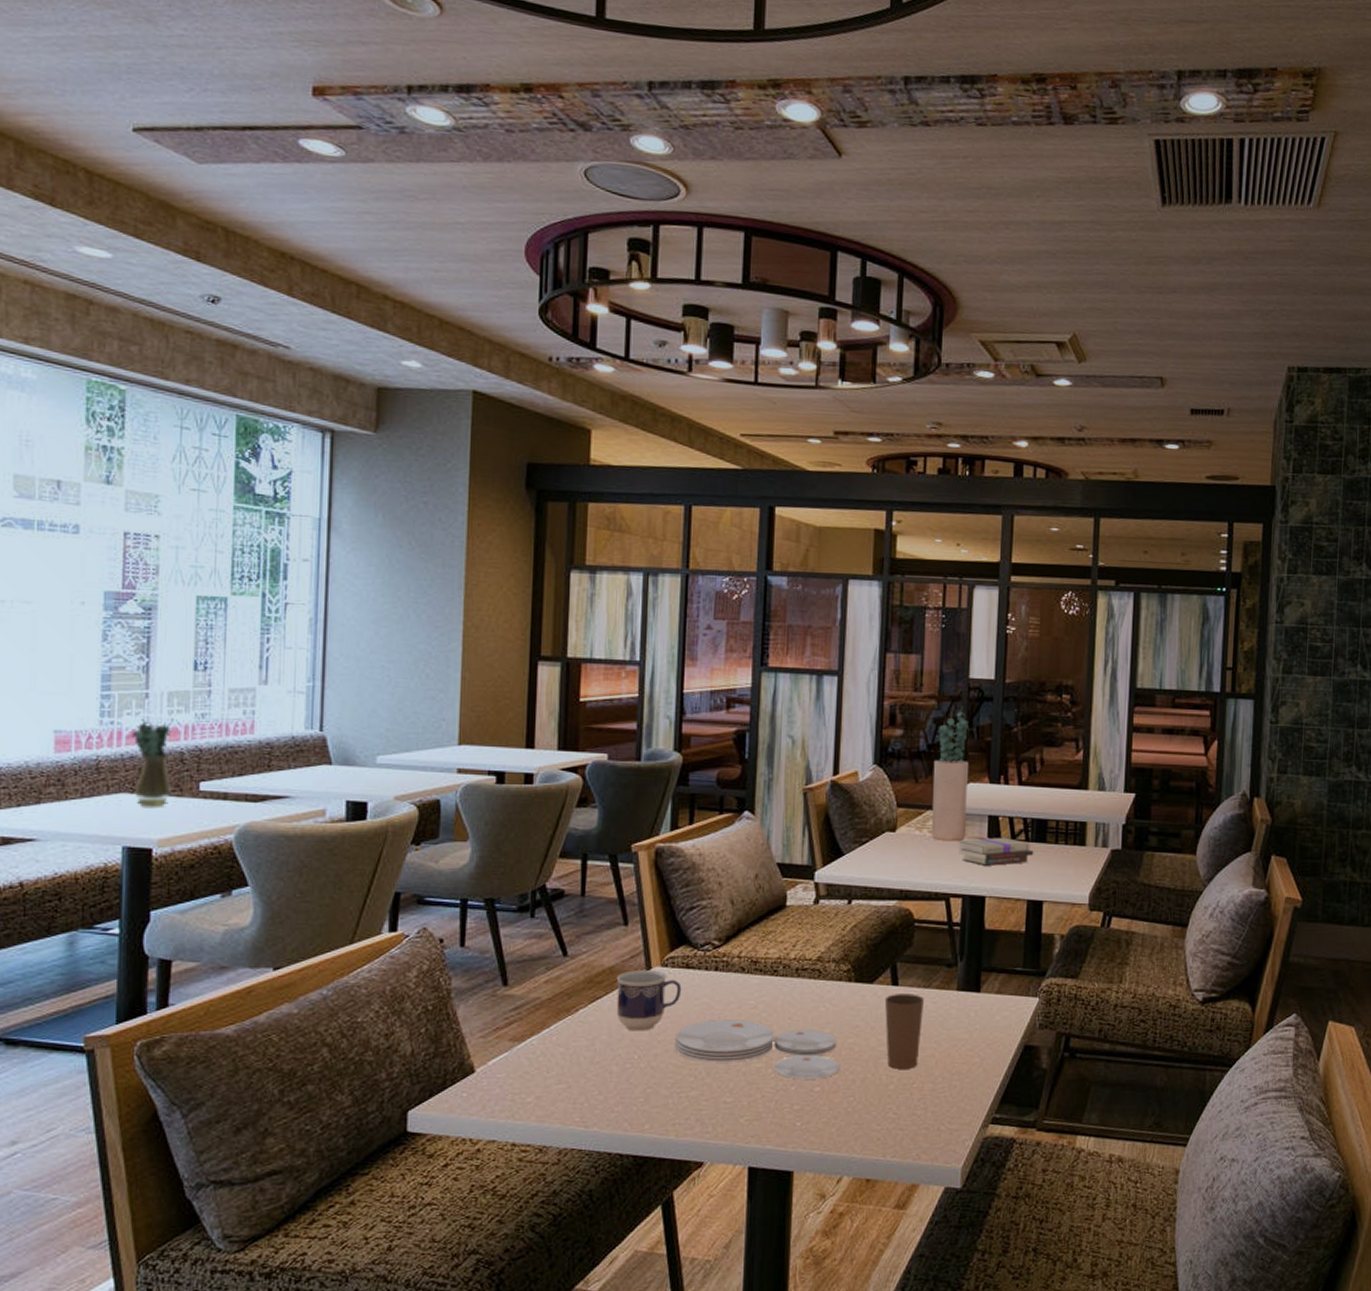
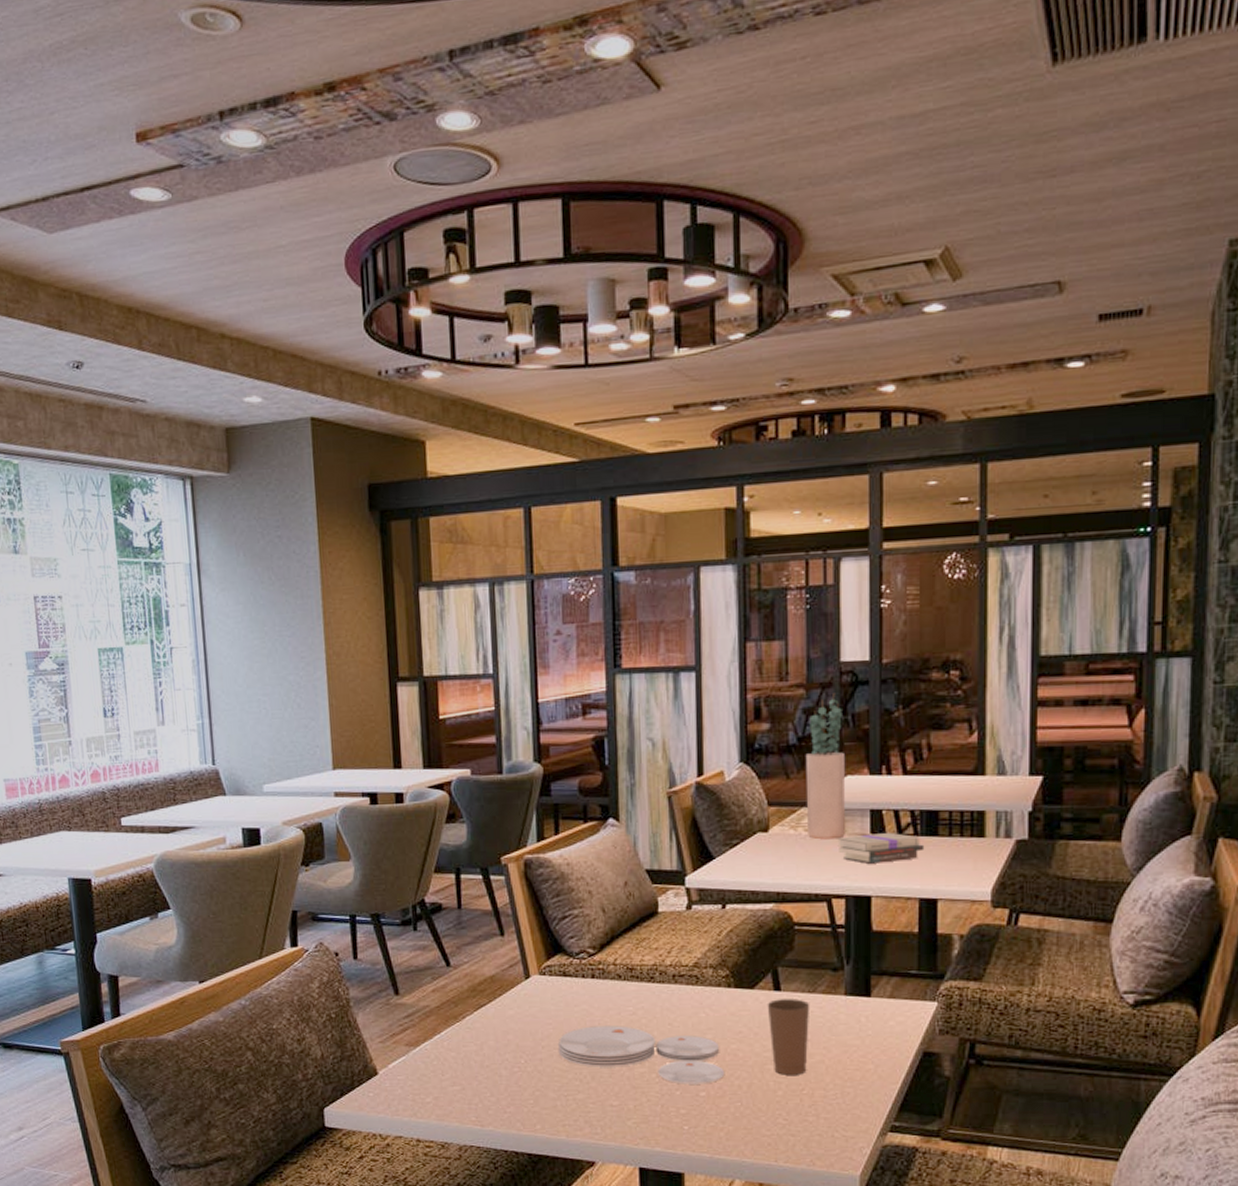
vase: present [130,719,171,809] -> none [62,764,100,844]
cup: present [616,970,682,1031] -> none [497,978,561,1037]

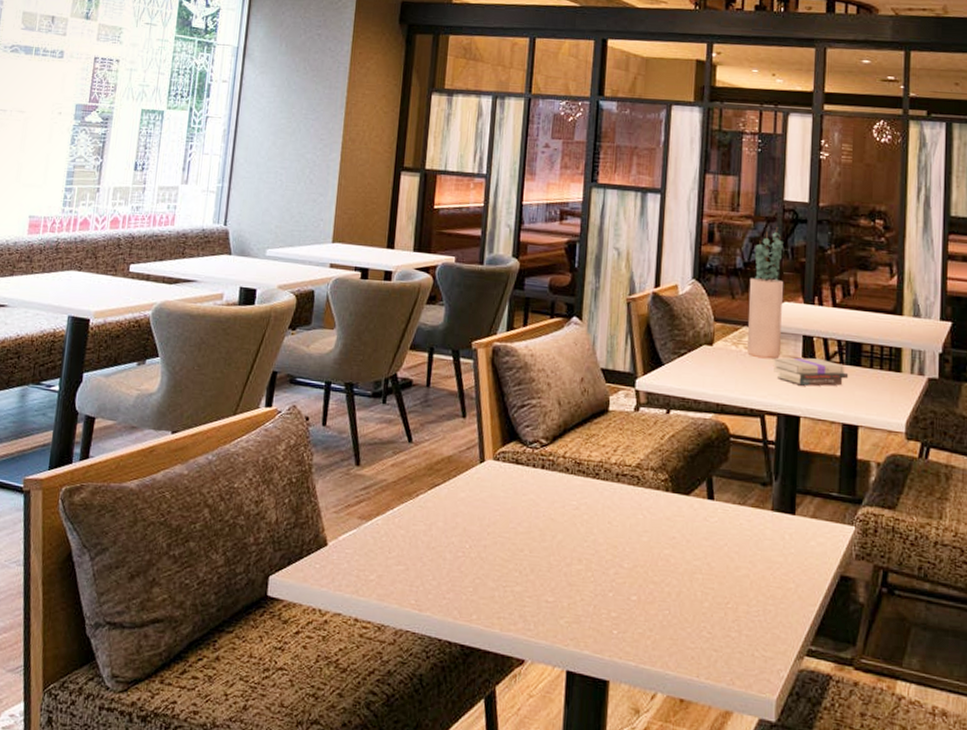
plate: present [557,1026,725,1084] -> none [502,517,657,588]
cup: present [767,999,810,1075] -> none [700,508,740,588]

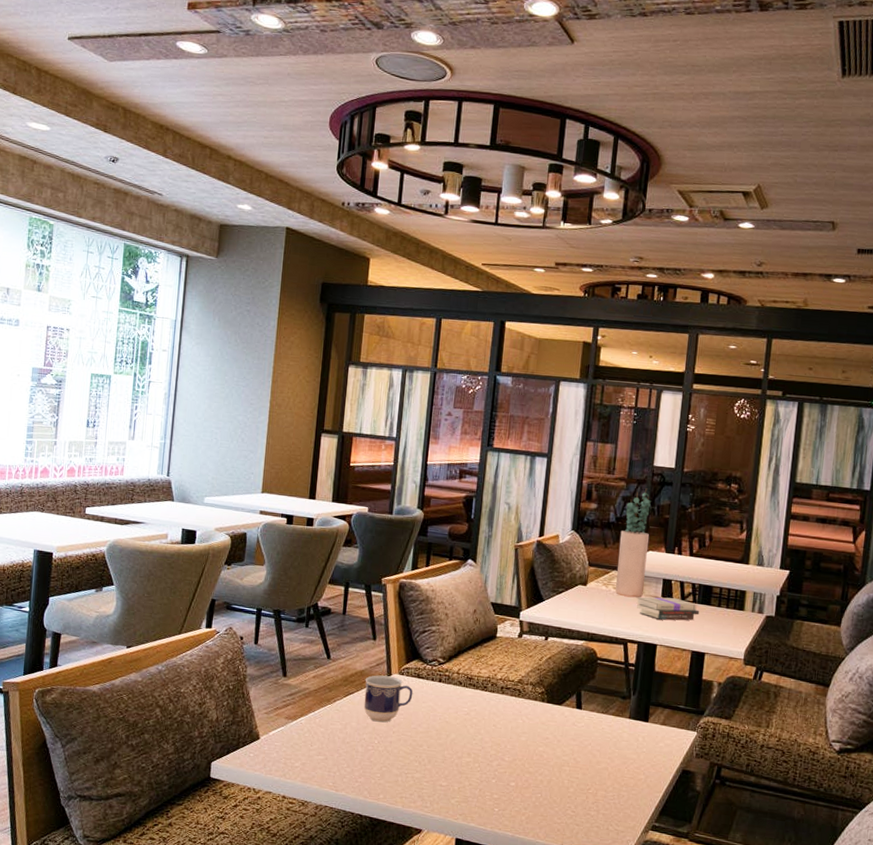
cup: none [452,461,511,521] -> present [363,675,413,723]

